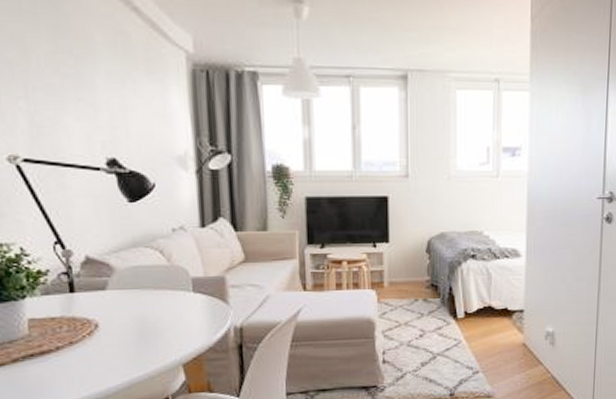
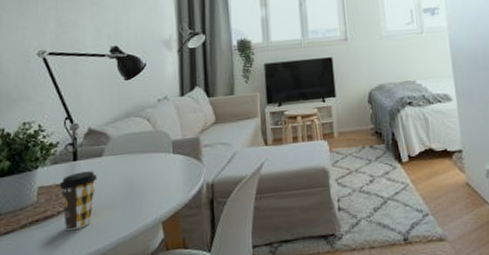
coffee cup: none [54,305,102,368] -> present [59,171,97,231]

